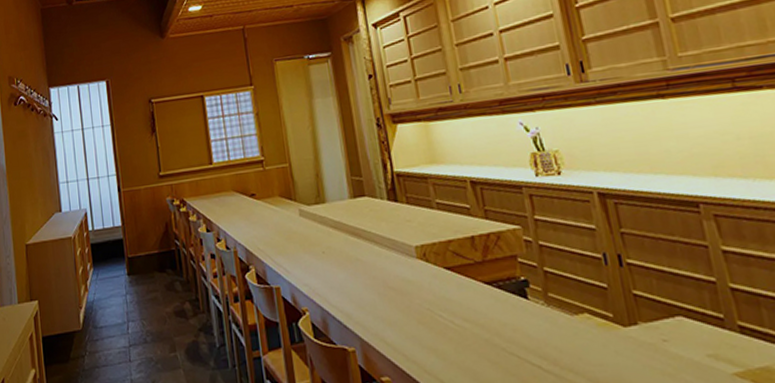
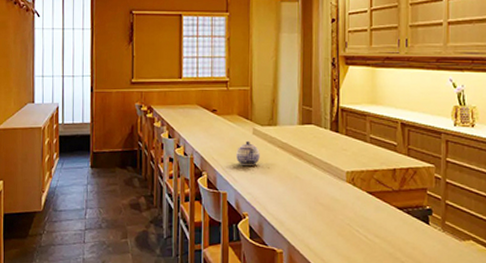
teapot: none [284,224,312,253] -> present [236,140,260,166]

